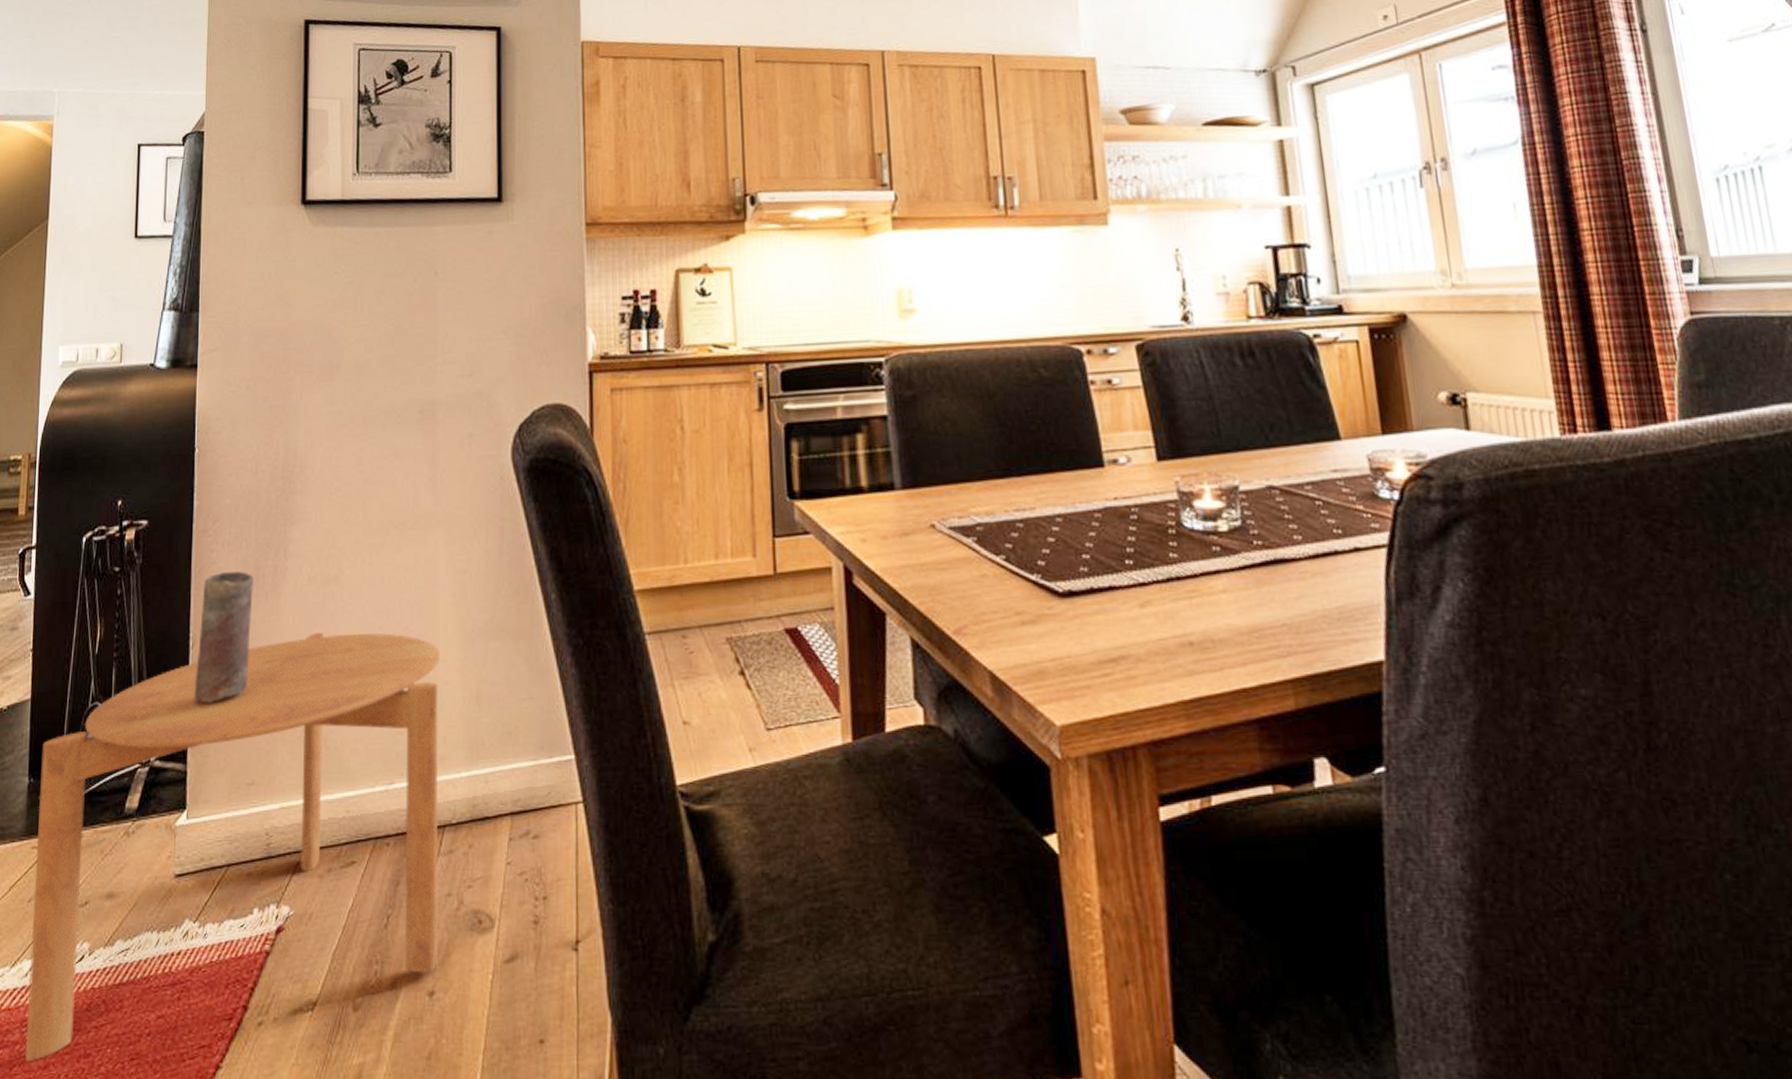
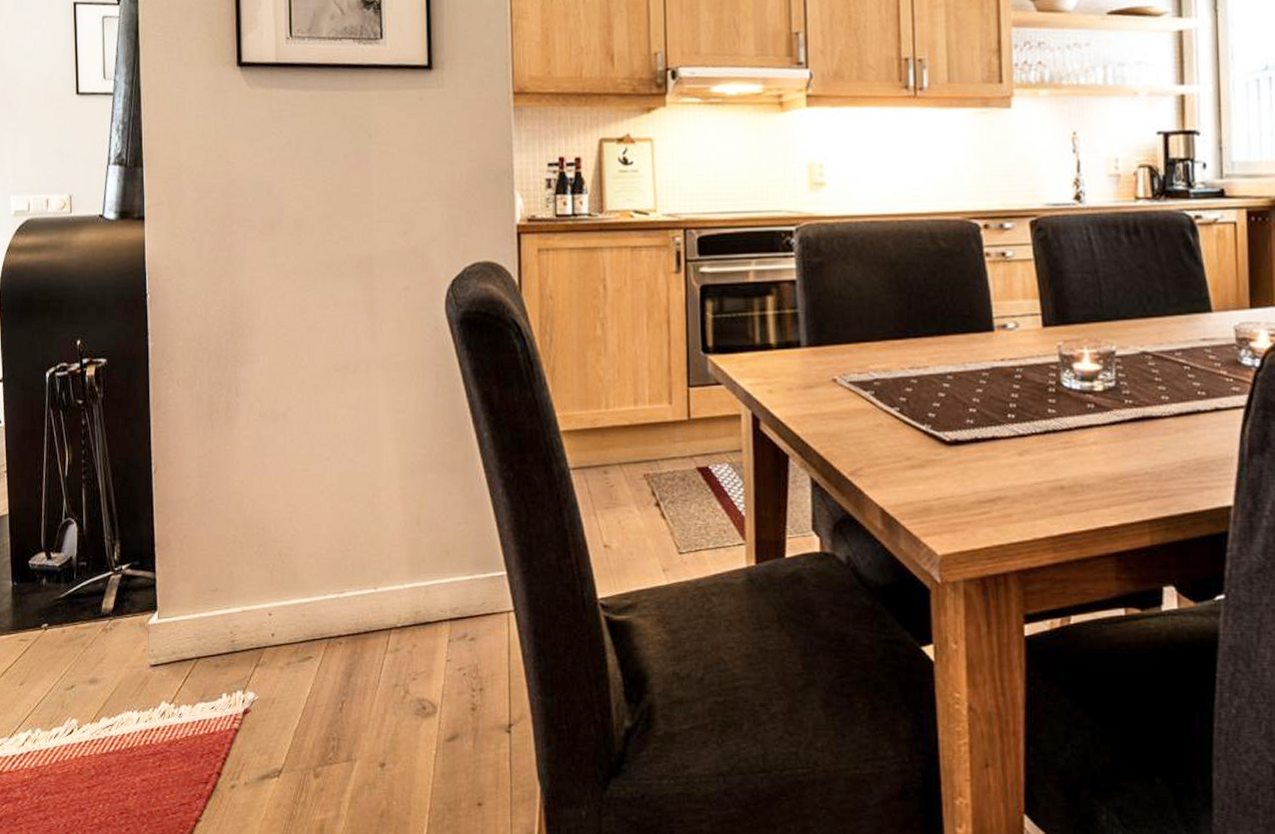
side table: present [26,632,440,1061] -> none [22,462,387,813]
candle: present [194,571,254,704] -> none [158,406,209,522]

